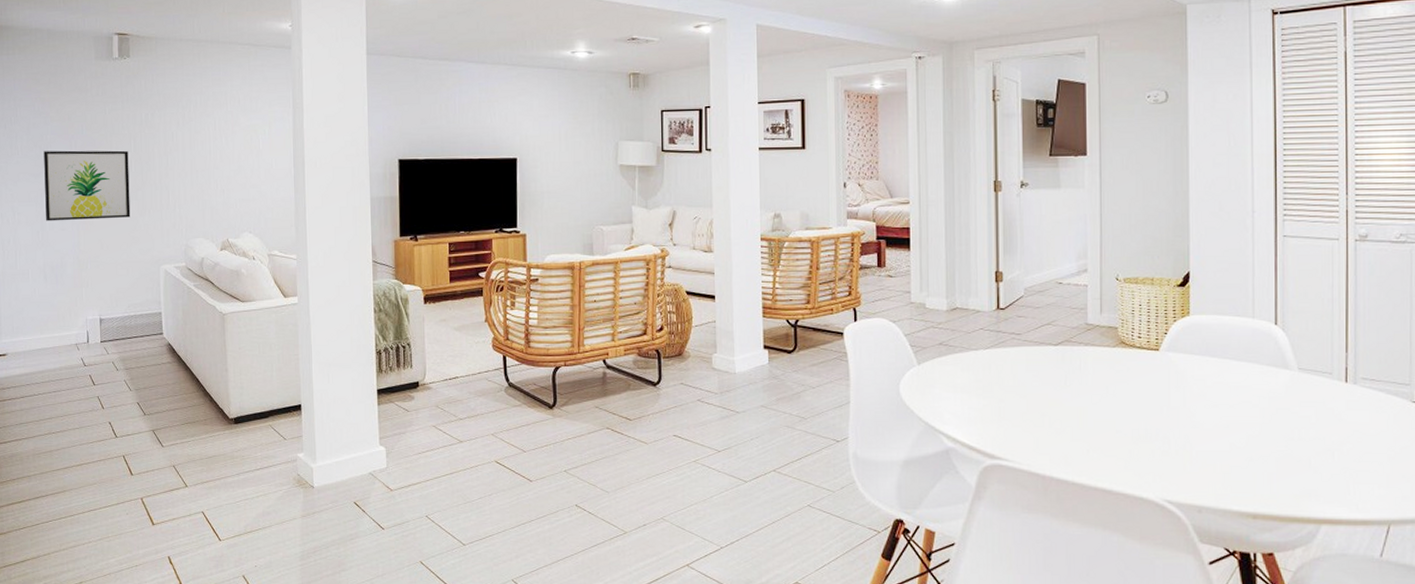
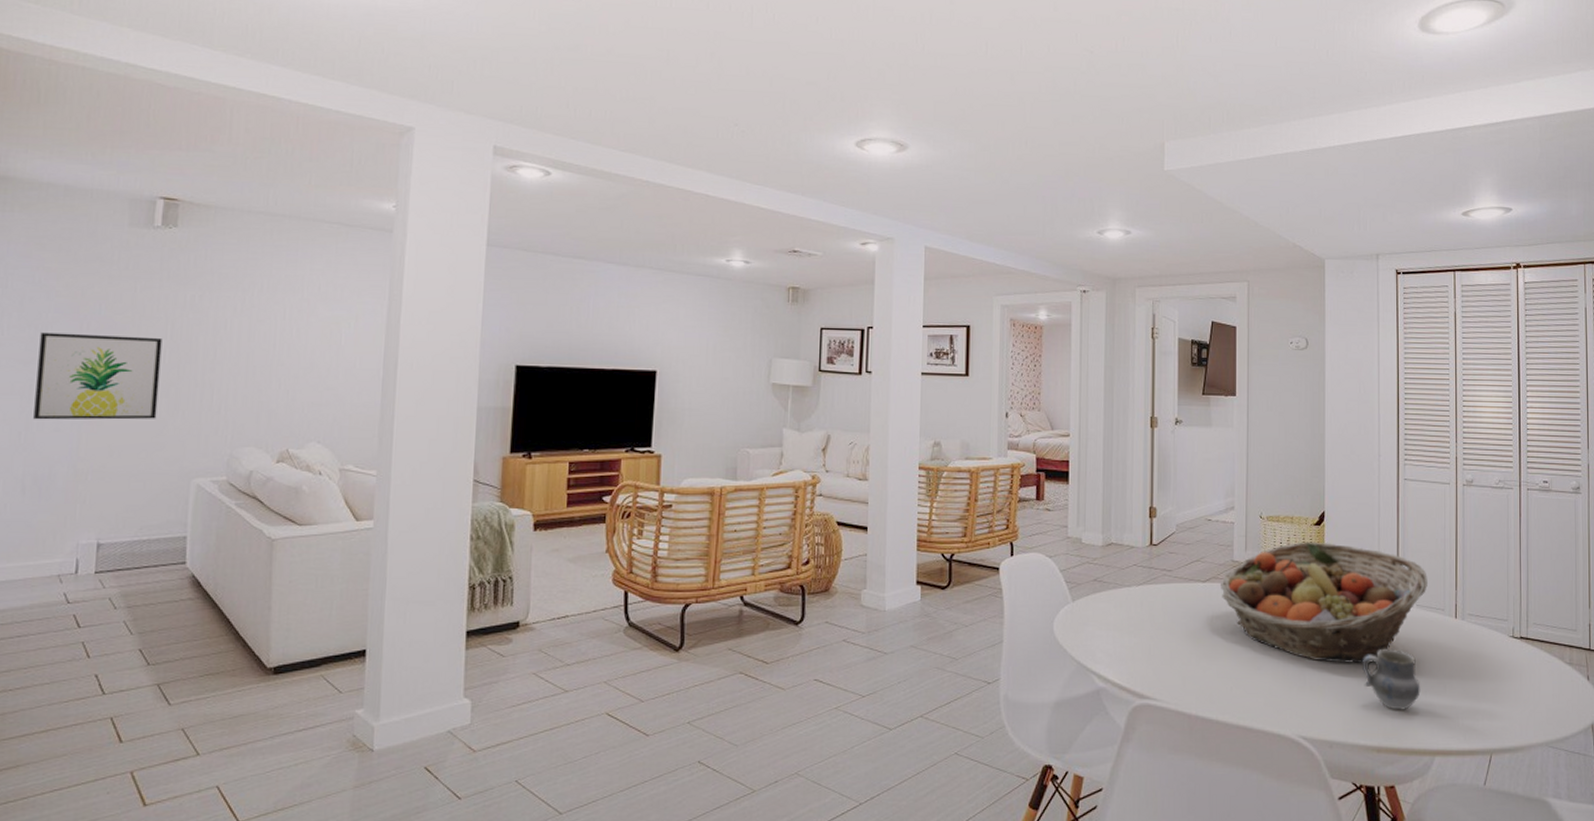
fruit basket: none [1074,303,1312,428] -> present [1221,541,1428,663]
cup: none [1234,413,1304,477] -> present [1361,648,1421,710]

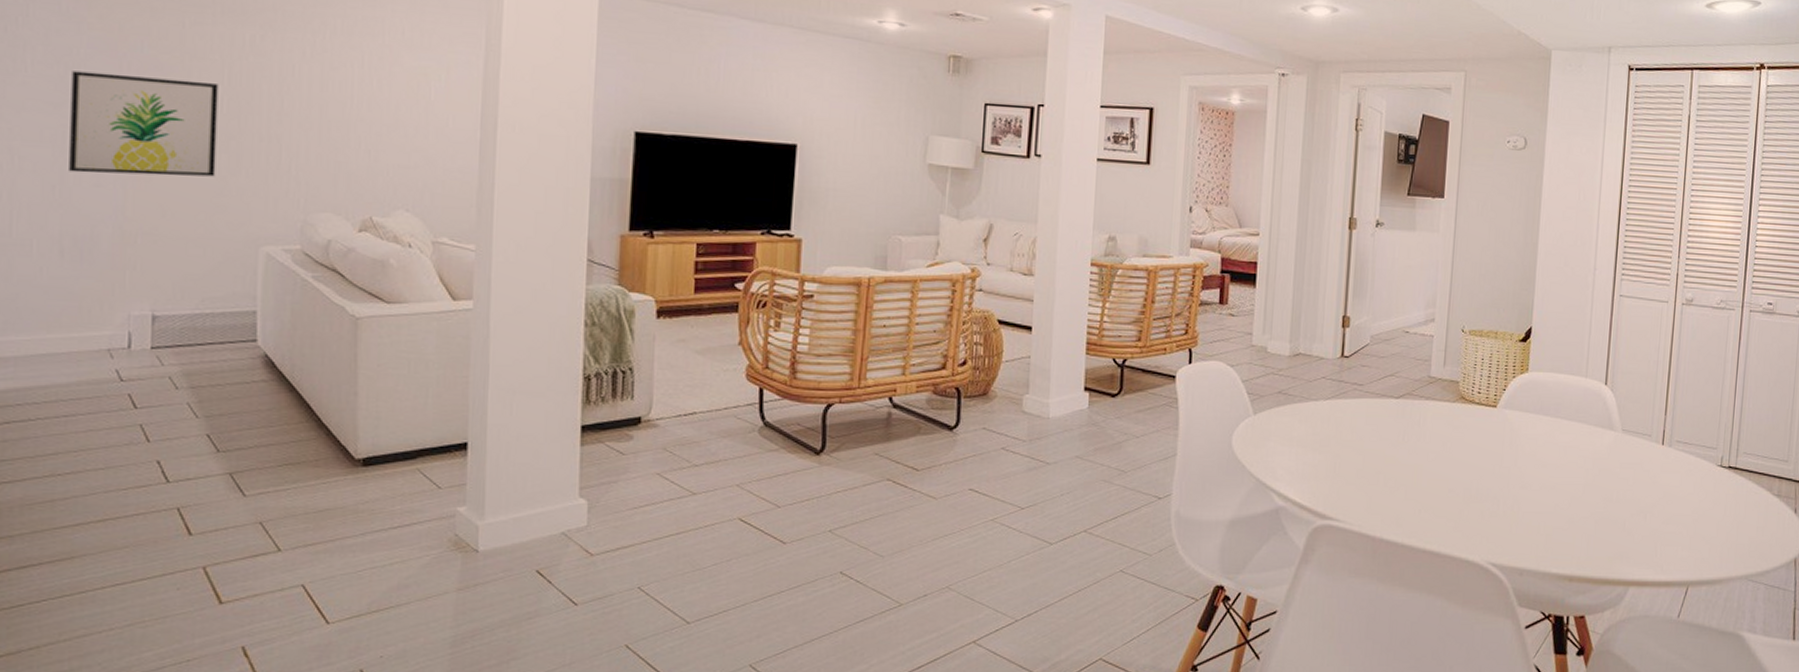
fruit basket: present [1221,541,1428,663] -> none [1415,358,1636,489]
cup: present [1361,648,1421,710] -> none [1559,474,1620,539]

